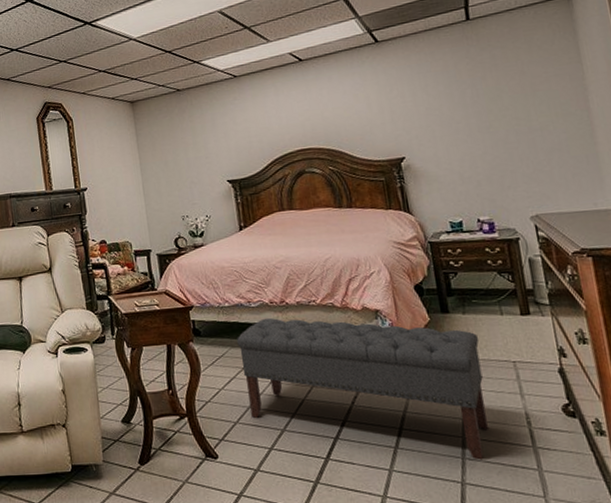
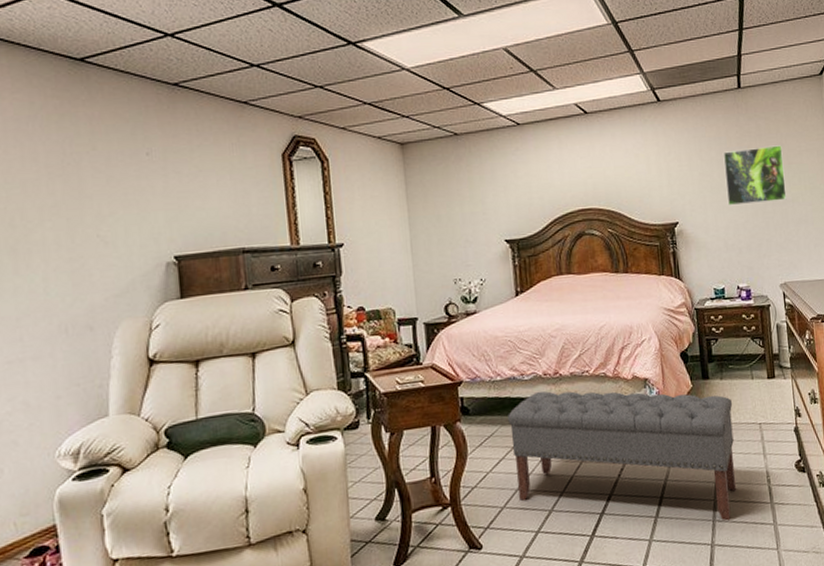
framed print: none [452,73,534,139] -> present [723,145,787,206]

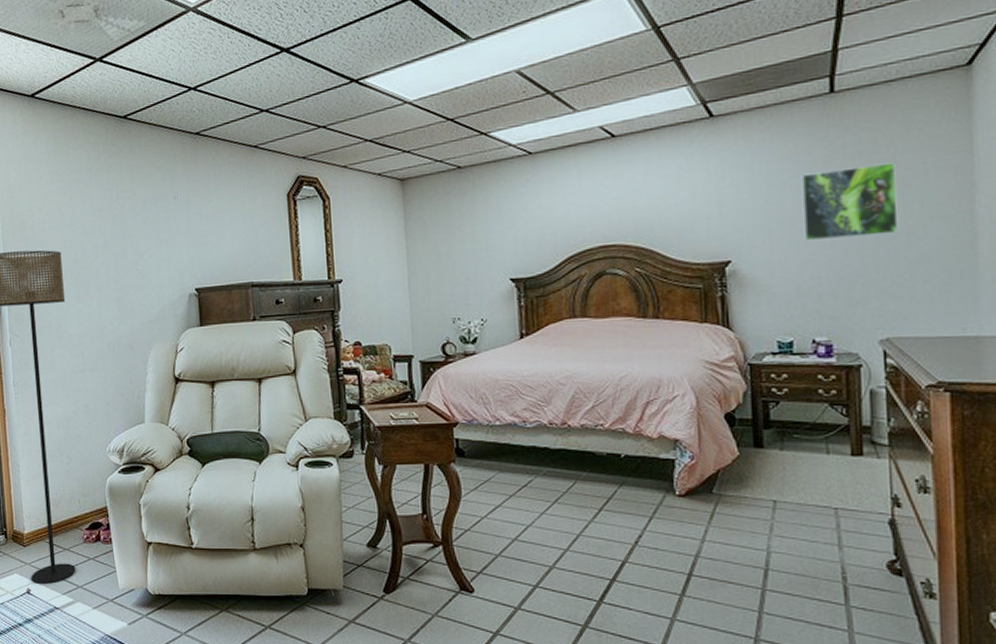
bench: present [508,391,737,521] -> none [506,441,797,616]

